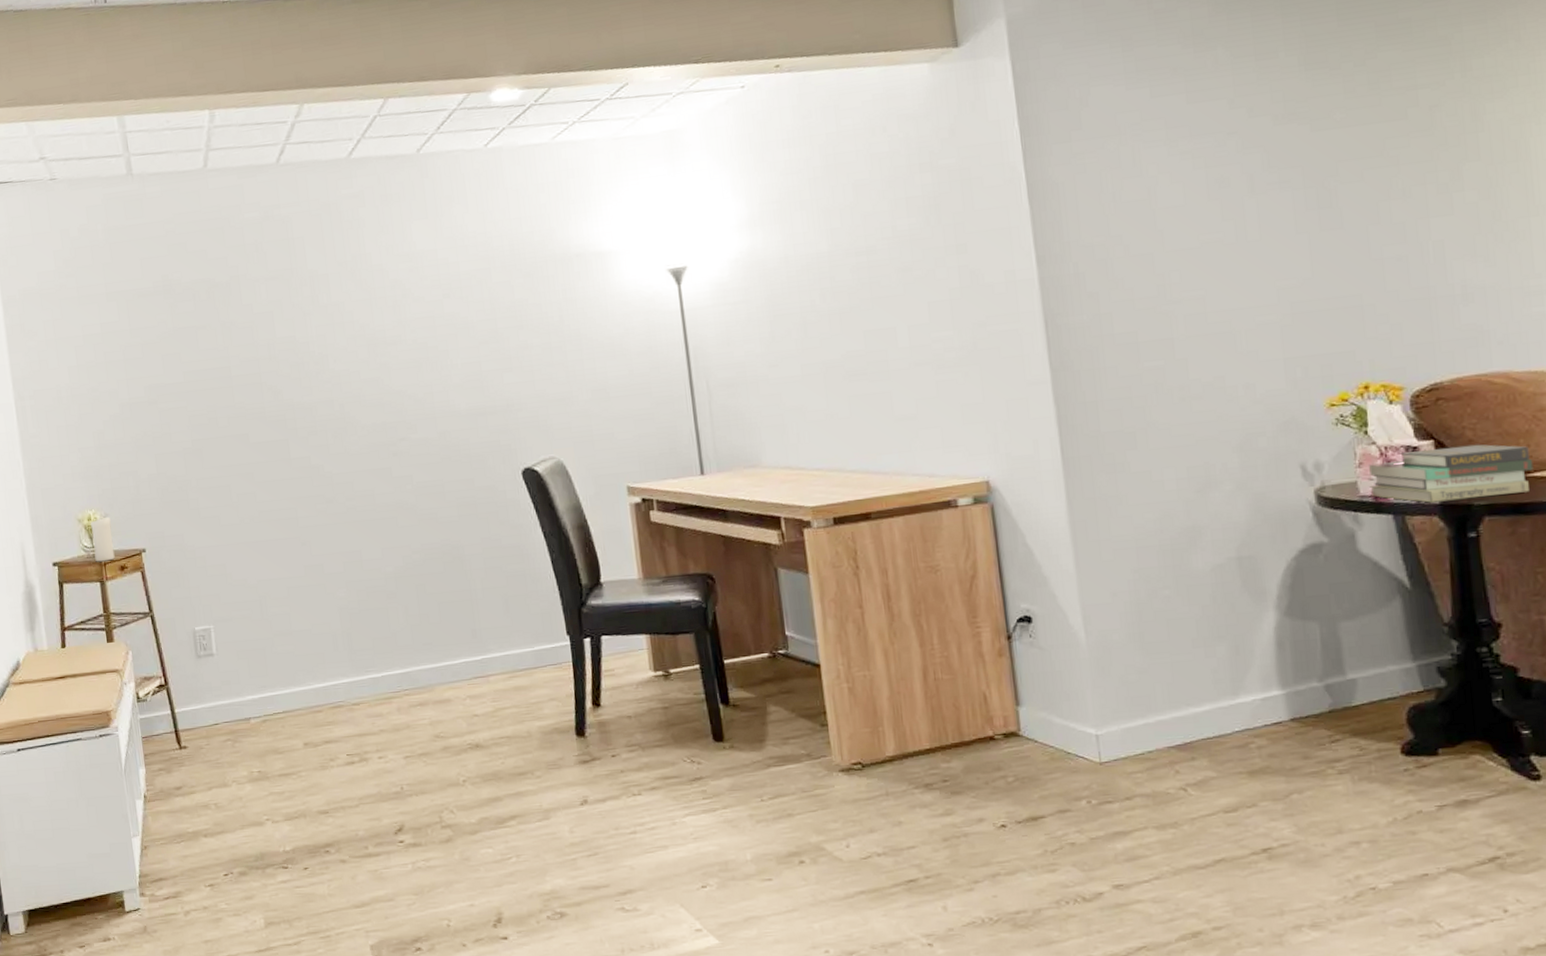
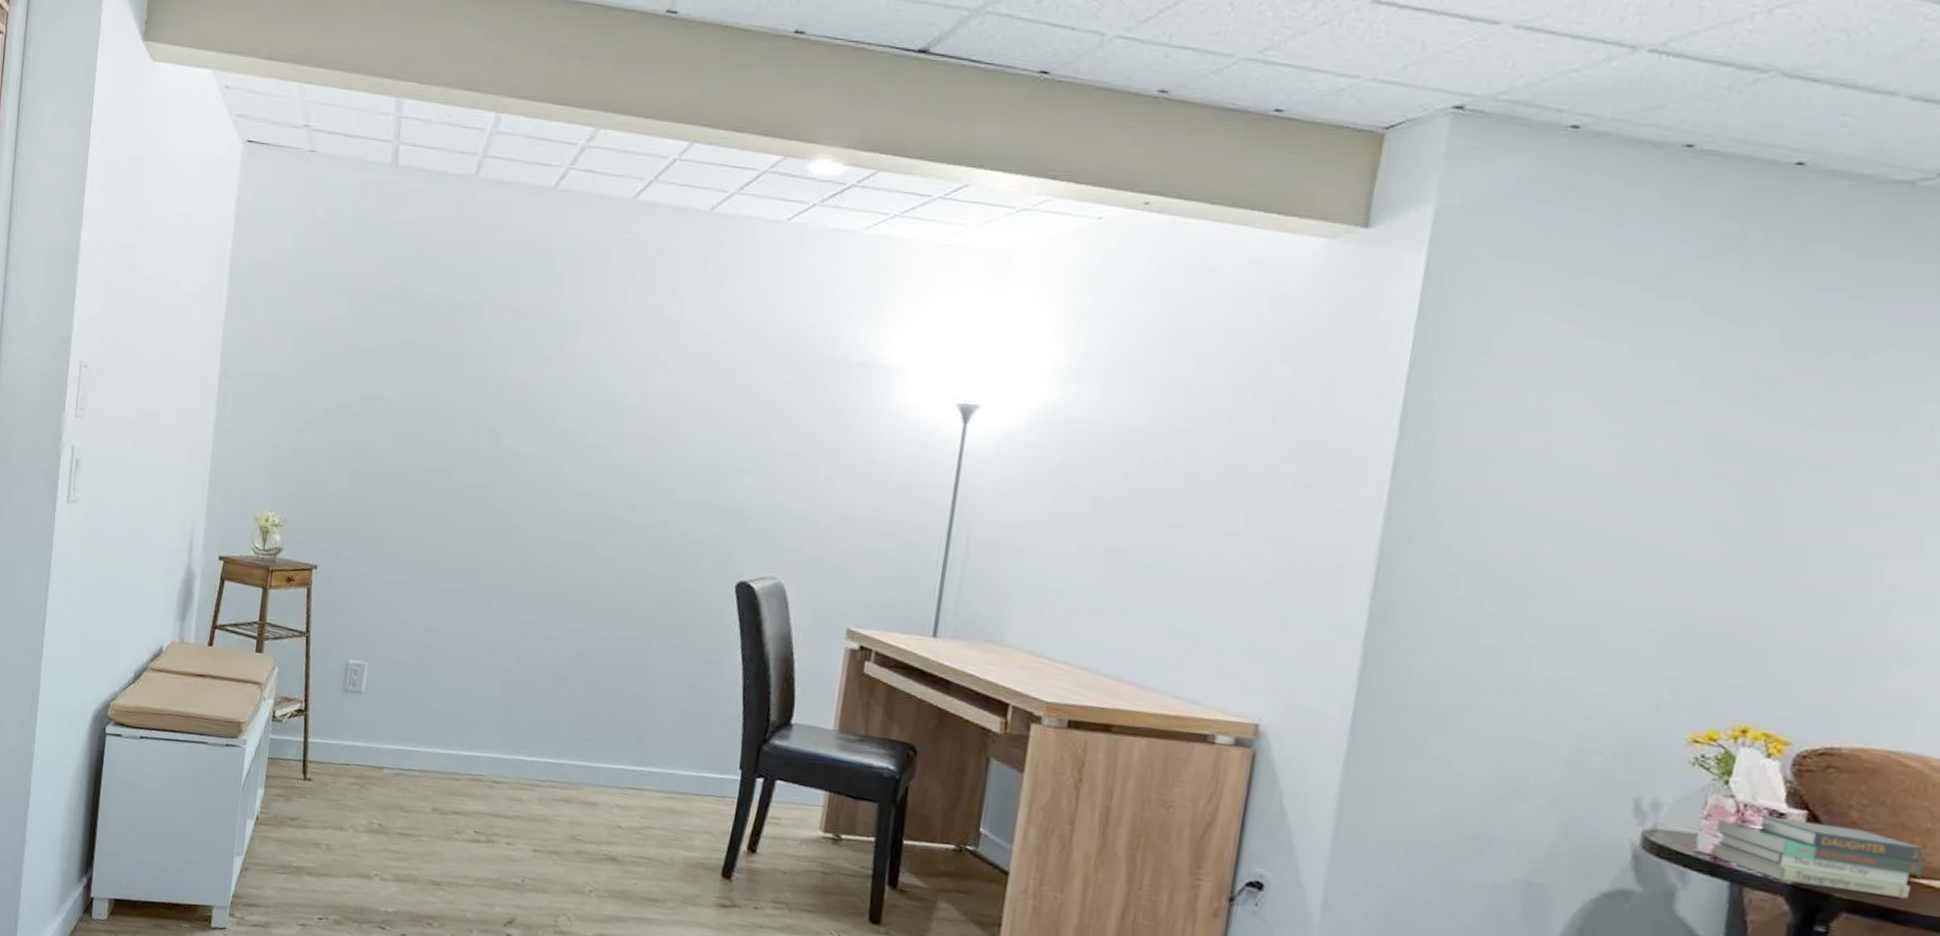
candle: present [91,517,115,562] -> none [263,521,289,569]

